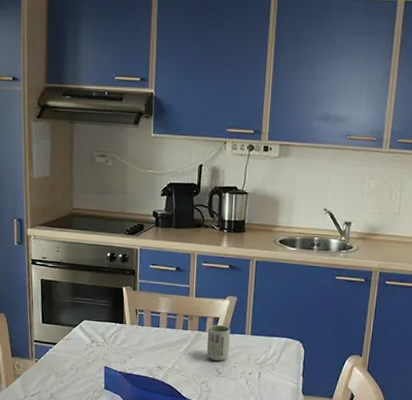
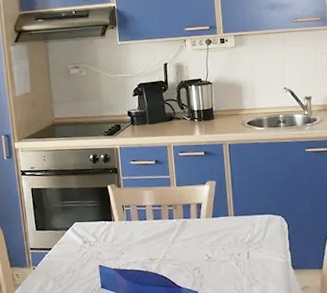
cup: present [206,325,230,361] -> none [192,210,216,246]

